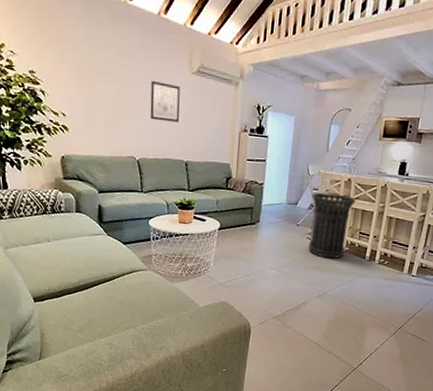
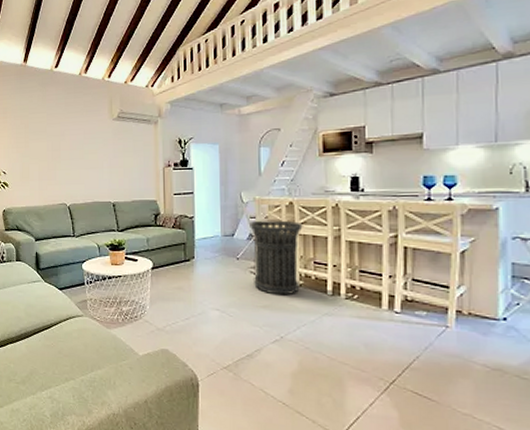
wall art: present [150,80,180,123] -> none [77,131,105,167]

